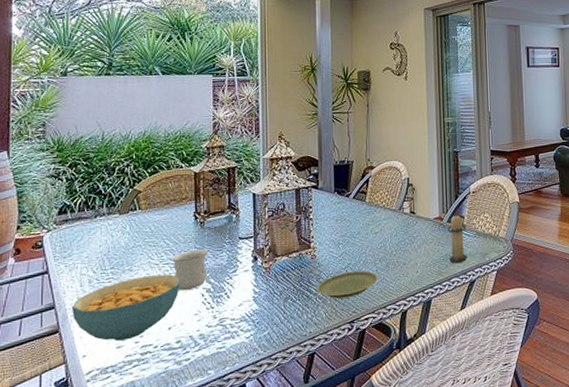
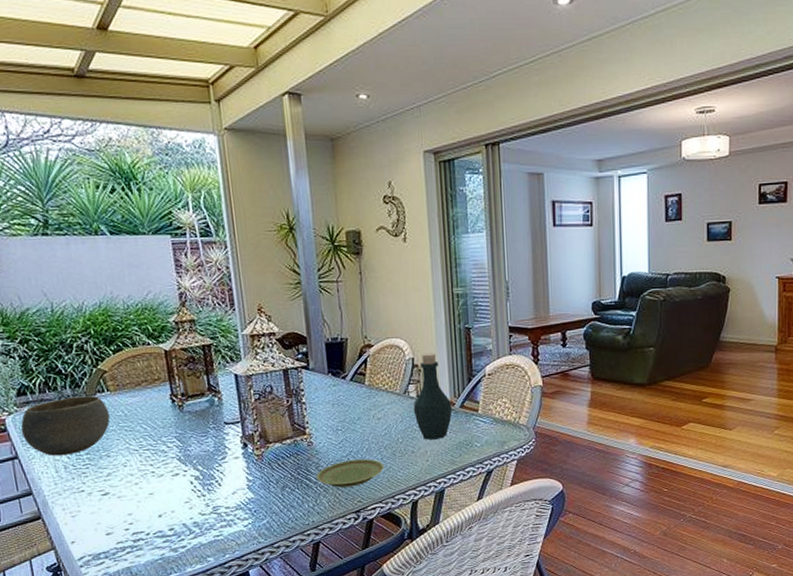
bowl: none [55,213,137,271] -> present [21,396,110,456]
cereal bowl: present [72,274,181,341] -> none [51,461,166,528]
mug: present [172,249,208,291] -> none [152,435,194,478]
bottle: none [406,173,441,252] -> present [413,352,453,440]
candle: present [447,212,468,264] -> none [460,397,484,452]

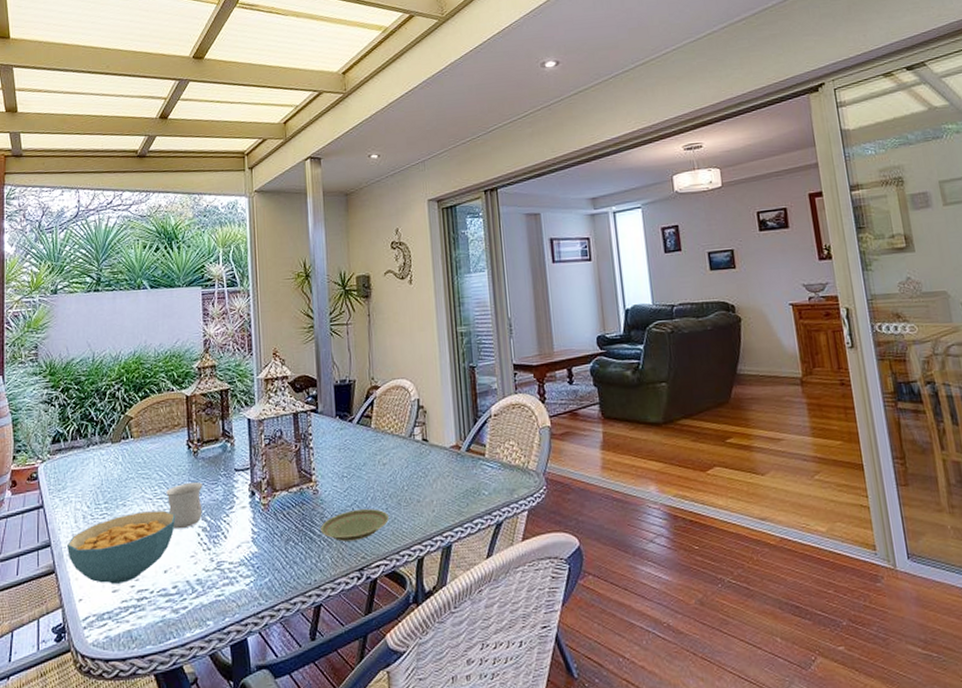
bowl: present [21,396,110,456] -> none [50,442,130,505]
cereal bowl: none [51,461,166,528] -> present [67,510,176,584]
mug: none [152,435,194,478] -> present [166,482,203,529]
bottle: present [413,352,453,440] -> none [418,393,459,487]

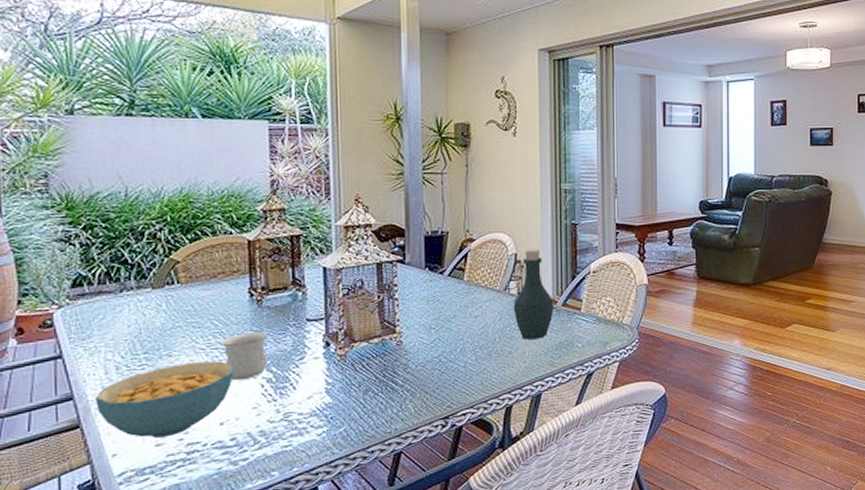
plate: present [321,509,389,542] -> none [404,360,478,392]
bottle: none [418,393,459,487] -> present [513,248,554,340]

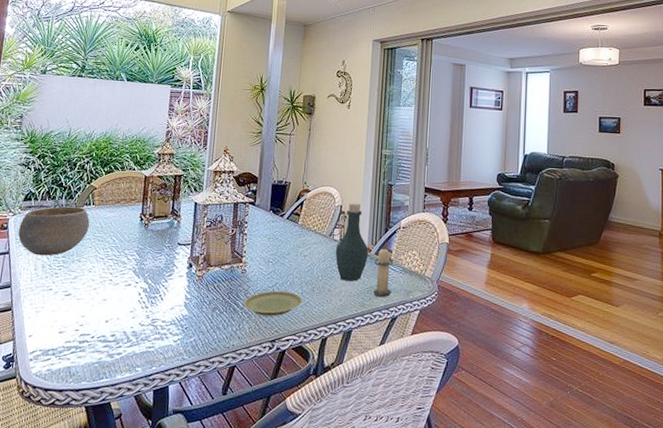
bowl: none [70,288,177,356] -> present [18,206,90,256]
cereal bowl: present [96,361,235,438] -> none [25,268,122,327]
mug: present [222,332,268,381] -> none [116,249,149,288]
plate: none [404,360,478,392] -> present [243,291,303,317]
candle: none [561,295,586,353] -> present [373,246,394,298]

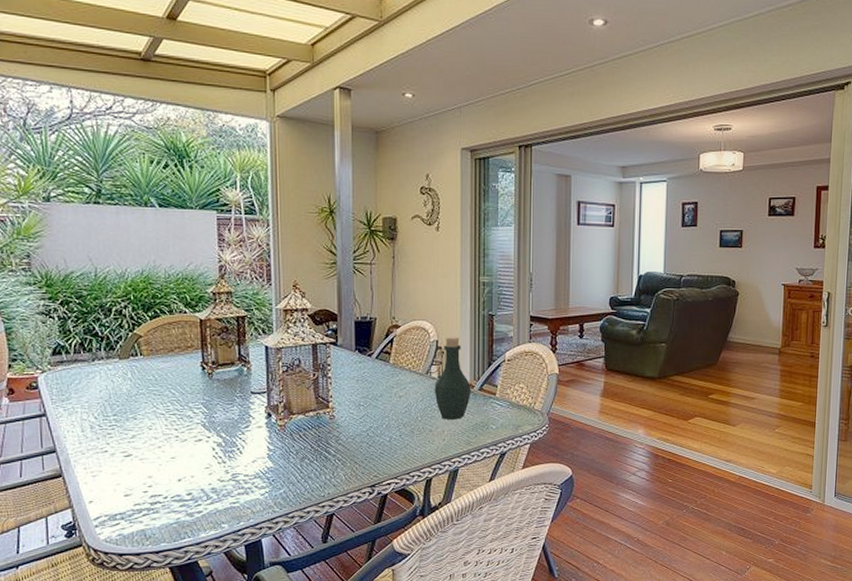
bowl: present [18,206,90,256] -> none [52,359,140,416]
plate: present [243,291,303,317] -> none [336,435,402,462]
candle: present [373,246,394,298] -> none [478,381,500,434]

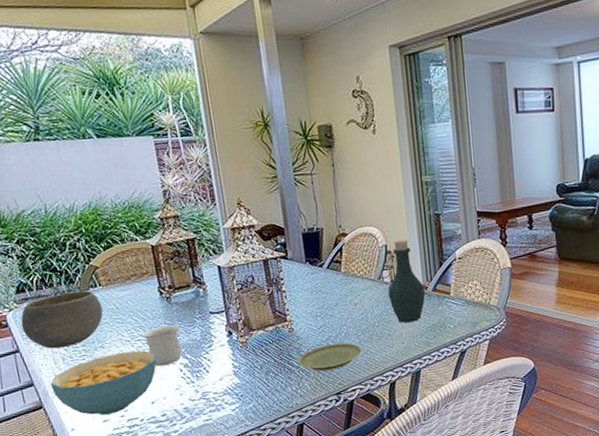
bowl: none [52,359,140,416] -> present [20,290,103,349]
cereal bowl: none [74,425,190,489] -> present [51,350,157,415]
mug: none [179,402,218,443] -> present [143,325,183,367]
plate: none [336,435,402,462] -> present [298,343,362,371]

